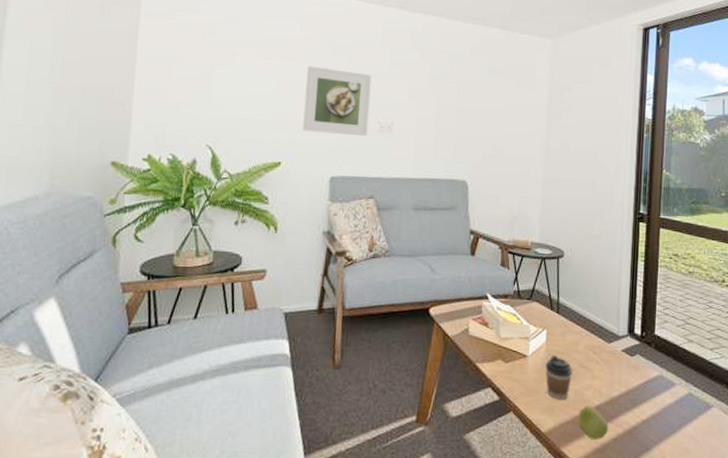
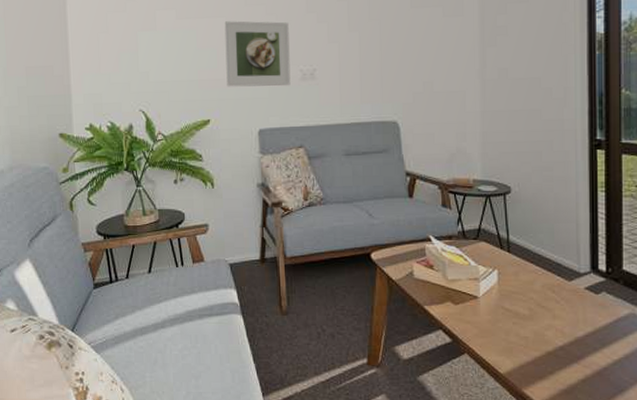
coffee cup: present [545,355,573,399] -> none [499,296,530,340]
apple: present [578,406,609,440] -> none [540,347,575,381]

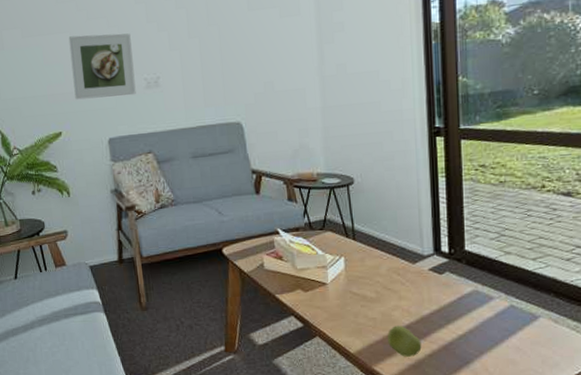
apple: none [540,347,575,381] -> present [388,325,422,357]

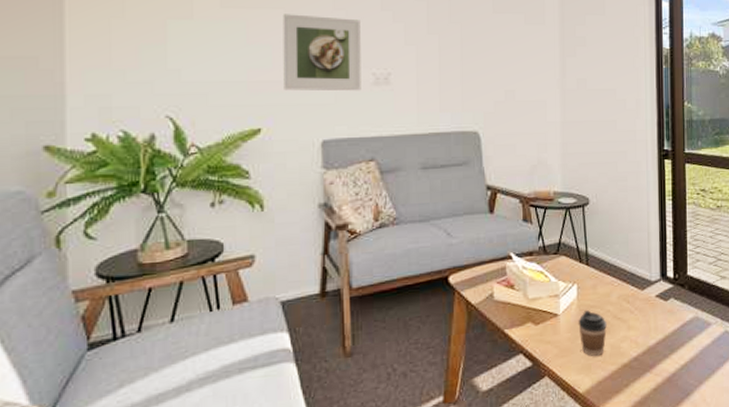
coffee cup: none [347,281,377,322] -> present [578,310,607,356]
apple: present [388,325,422,357] -> none [616,358,648,393]

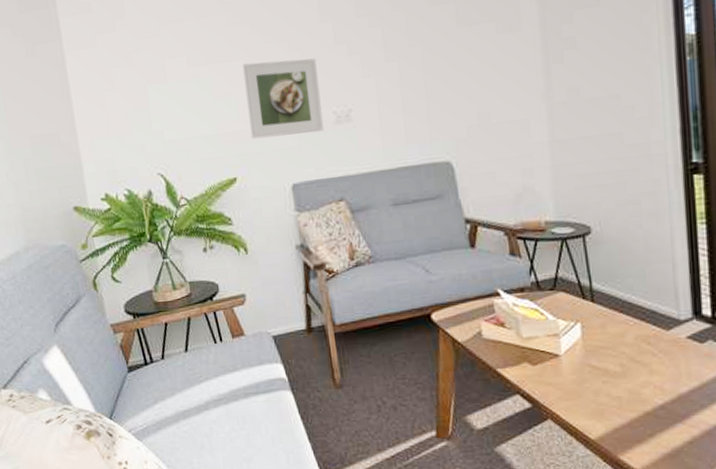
coffee cup: present [578,310,607,356] -> none [584,351,622,401]

